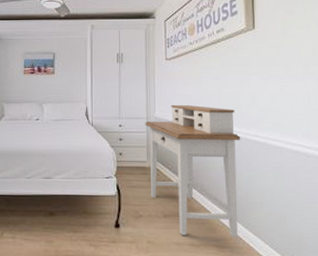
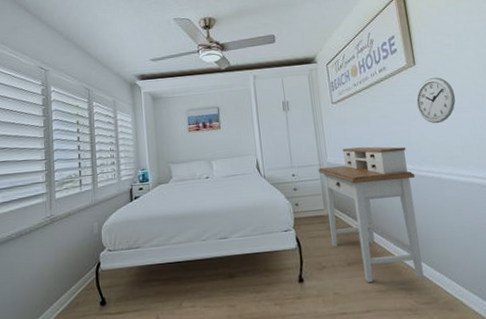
wall clock: none [250,42,292,90] -> present [416,77,456,124]

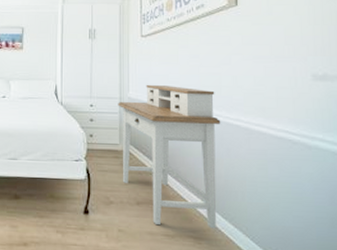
wall clock: present [416,77,456,124] -> none [232,20,278,71]

